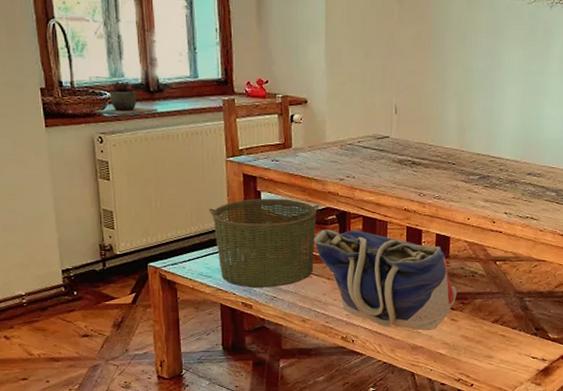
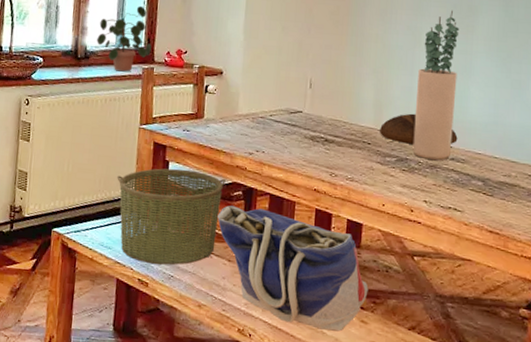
succulent plant: present [94,81,158,116] -> none [26,48,83,80]
potted plant: none [169,33,230,104] -> present [96,5,152,72]
bread: none [462,134,534,162] -> present [379,113,458,144]
vase: none [494,32,536,175] -> present [412,10,460,160]

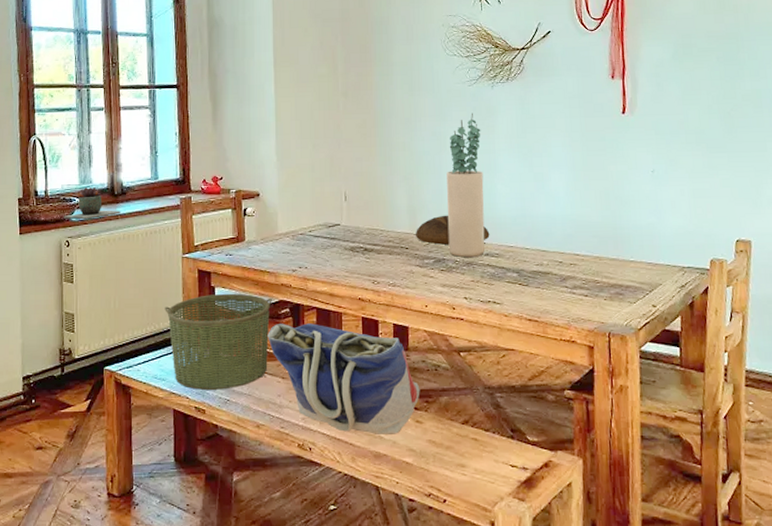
succulent plant: none [26,48,83,80] -> present [64,187,121,220]
potted plant: present [96,5,152,72] -> none [132,137,187,204]

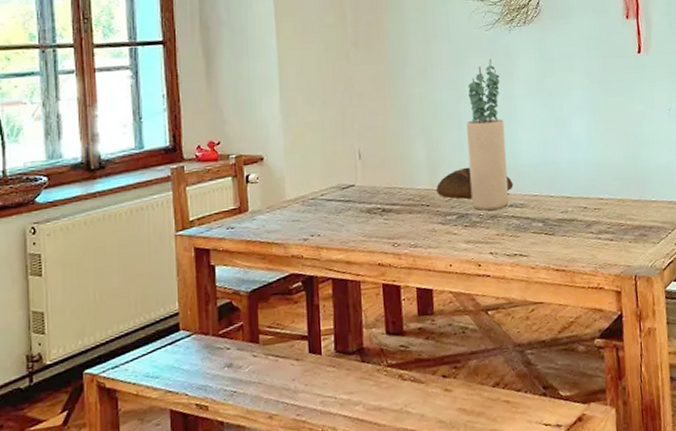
succulent plant: present [64,187,121,220] -> none [28,162,99,202]
basket: present [165,293,272,390] -> none [156,270,282,385]
tote bag: present [268,323,420,434] -> none [278,296,448,412]

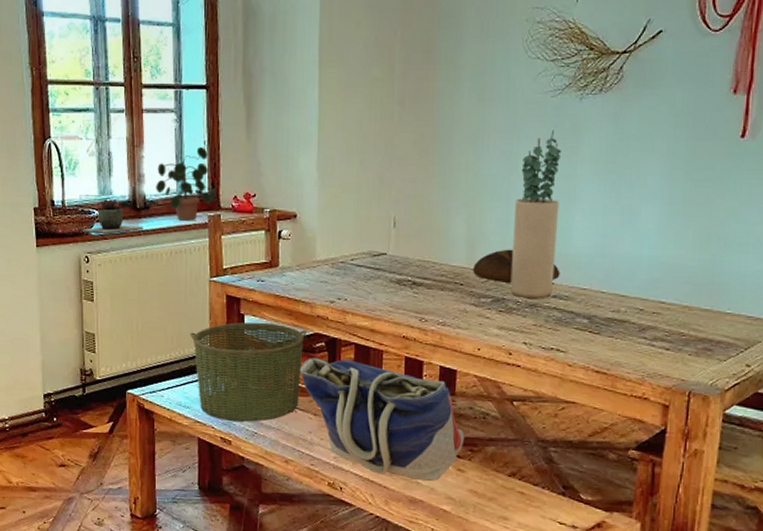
succulent plant: none [28,162,99,202] -> present [82,199,144,235]
potted plant: none [112,100,178,177] -> present [156,146,216,221]
basket: none [156,270,282,385] -> present [190,322,306,422]
tote bag: none [278,296,448,412] -> present [300,358,465,481]

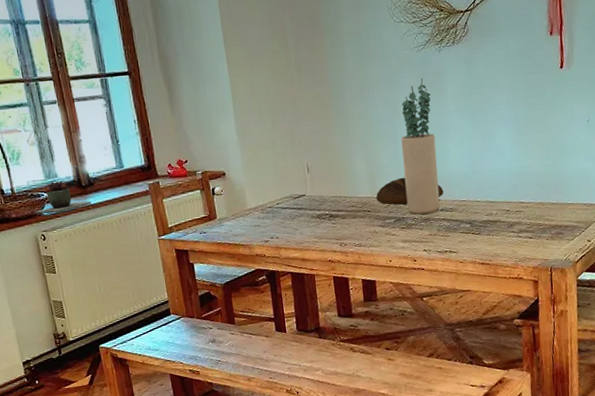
potted plant: present [156,146,216,221] -> none [95,125,153,192]
basket: present [190,322,306,422] -> none [148,267,252,355]
tote bag: present [300,358,465,481] -> none [248,286,390,376]

